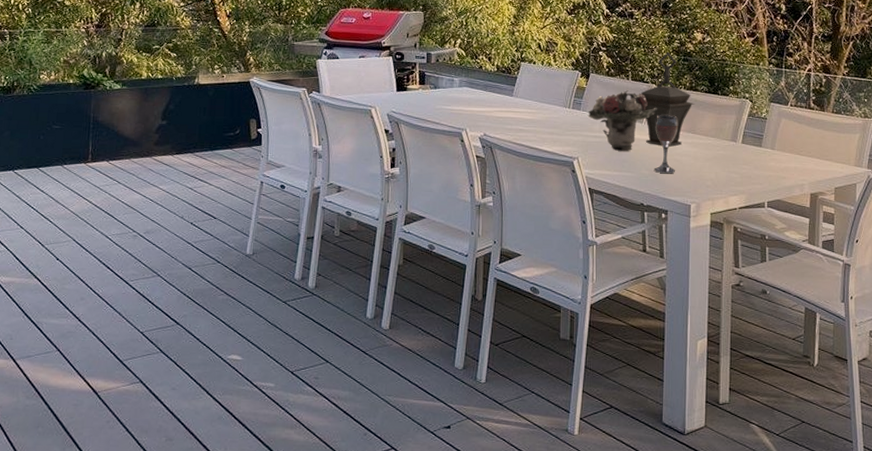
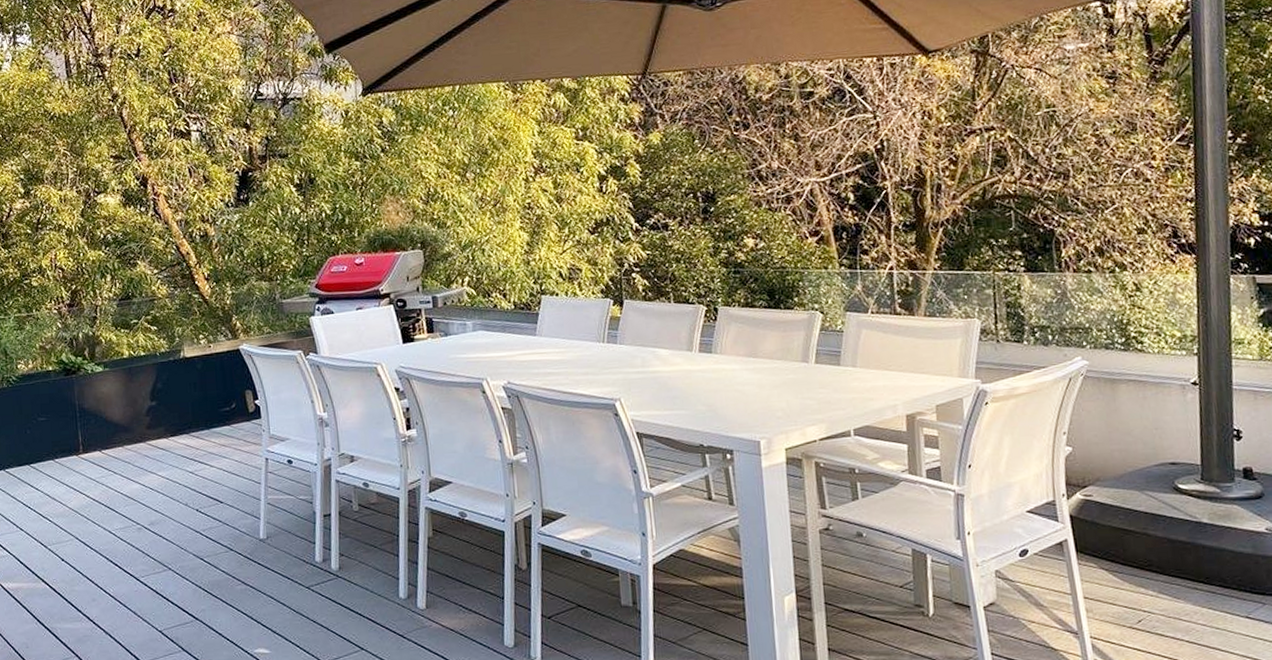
flower arrangement: present [587,89,657,151] -> none [626,313,708,387]
lantern: present [641,51,695,147] -> none [687,264,753,376]
cup: present [653,115,678,174] -> none [707,338,737,408]

